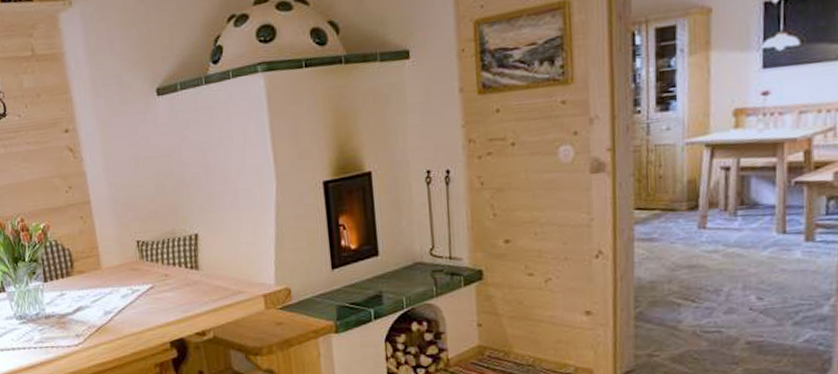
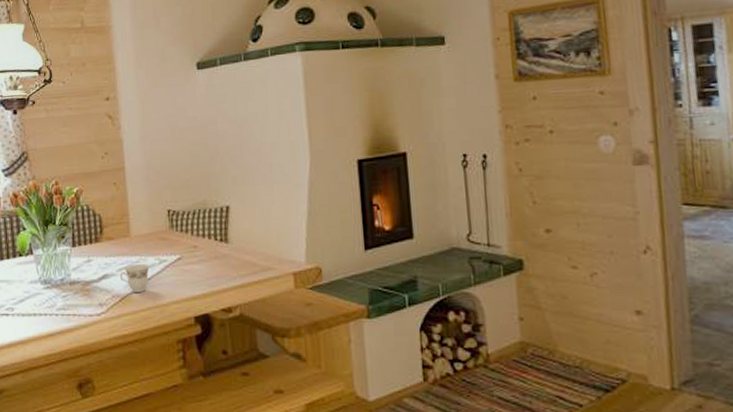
teacup: none [94,295,123,323] -> present [119,264,150,293]

